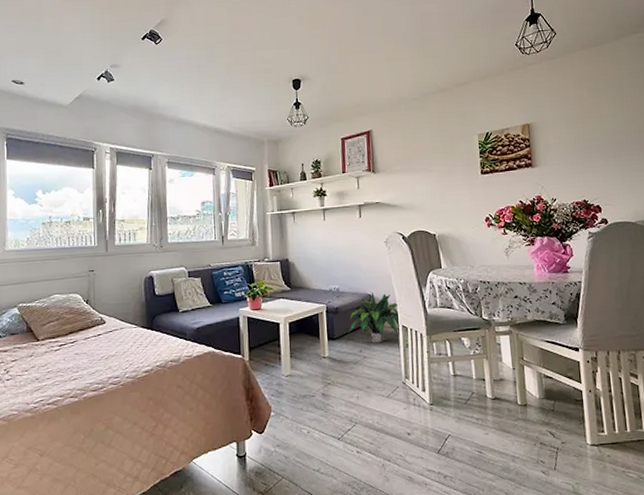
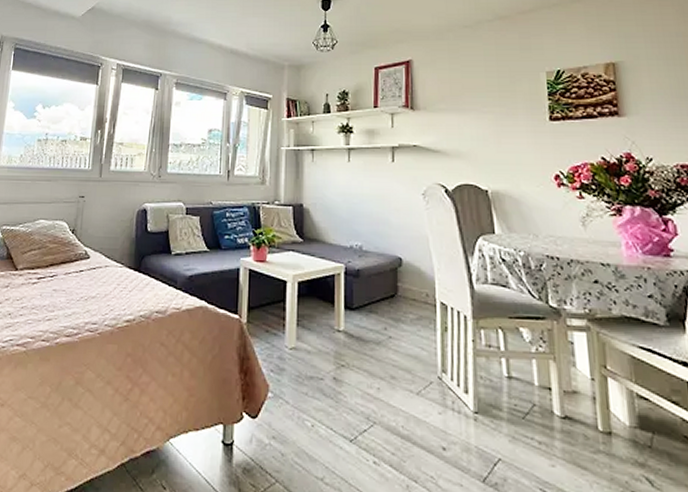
potted plant: present [348,293,400,343] -> none [370,256,438,321]

